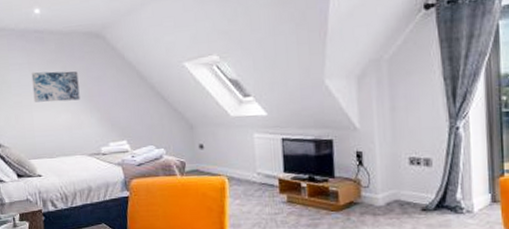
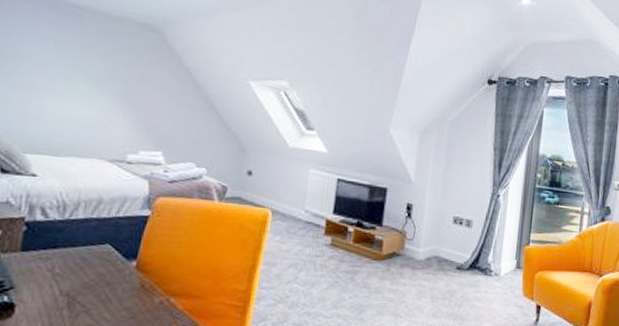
wall art: present [31,71,80,103] -> none [50,50,119,95]

